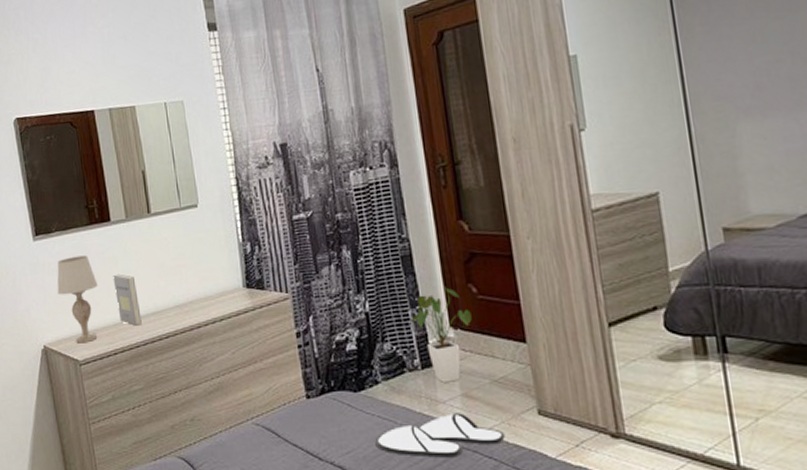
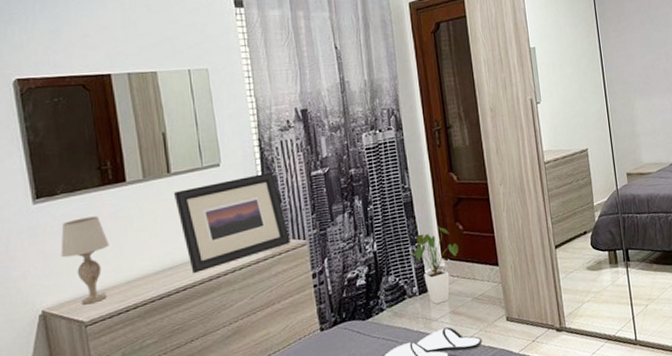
book: present [113,274,142,326] -> none [127,232,158,282]
picture frame: none [154,214,272,322] -> present [173,171,290,274]

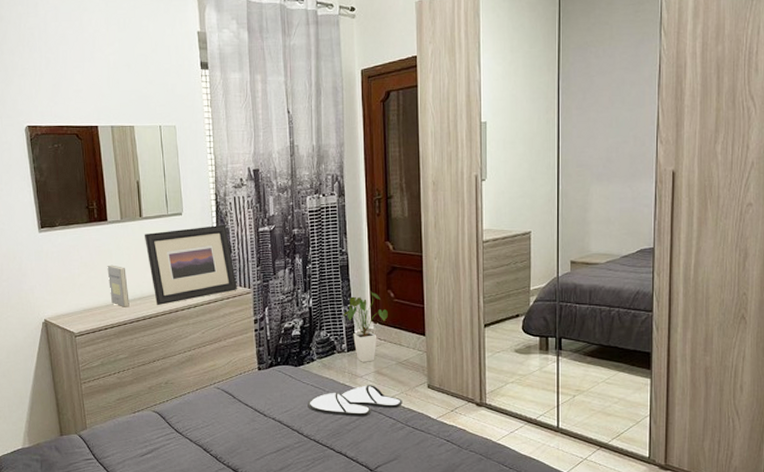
table lamp: present [60,216,109,305] -> none [58,248,94,319]
book: none [127,232,158,282] -> present [107,265,130,307]

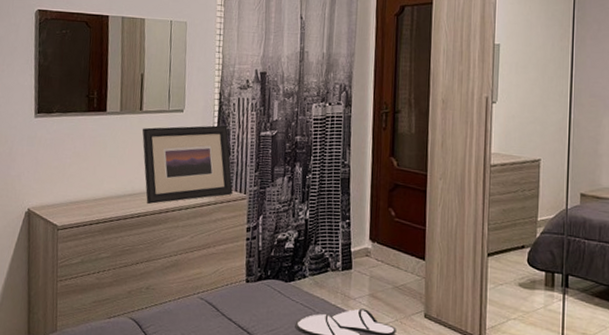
book: present [107,265,130,307] -> none [99,157,119,203]
house plant: present [343,291,388,362] -> none [340,208,387,284]

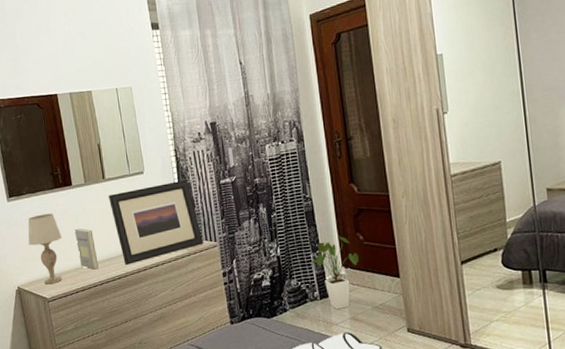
table lamp: none [48,136,86,212] -> present [28,213,62,285]
book: none [99,157,119,203] -> present [74,228,99,270]
house plant: none [340,208,387,284] -> present [312,236,359,309]

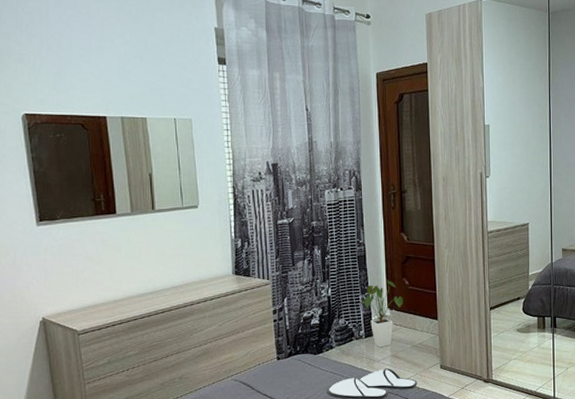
table lamp: present [28,213,62,285] -> none [59,241,100,317]
book: present [74,228,99,270] -> none [115,259,140,302]
picture frame: present [108,179,203,266] -> none [156,217,256,300]

